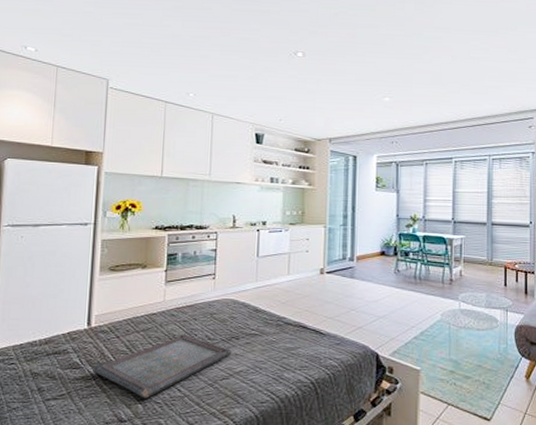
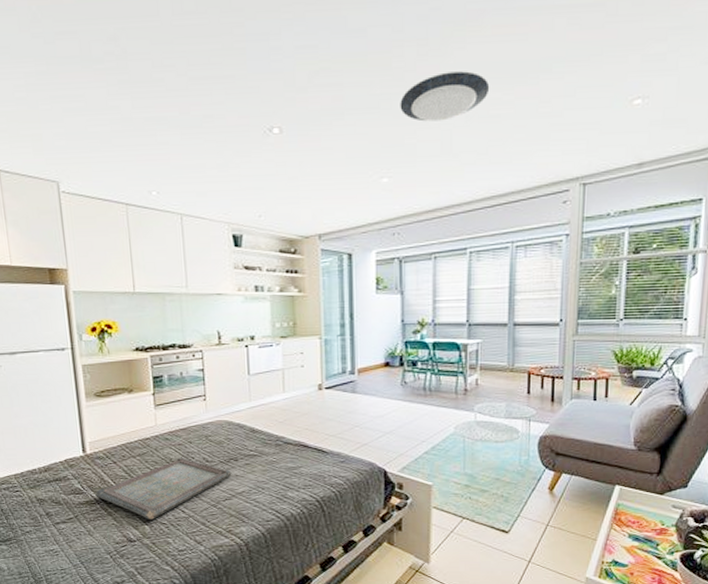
ceiling light: none [400,23,470,58] -> present [400,71,490,122]

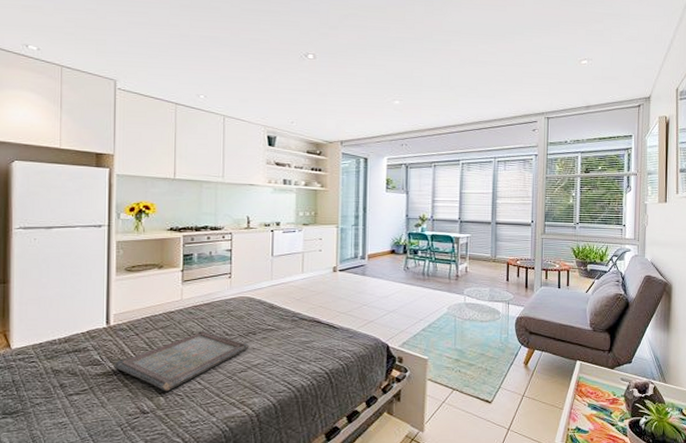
ceiling light: present [400,71,490,122] -> none [410,26,479,62]

